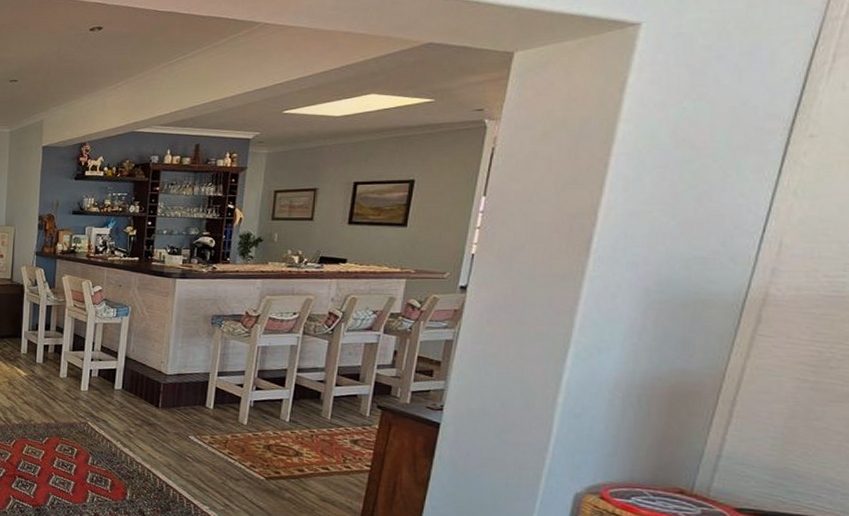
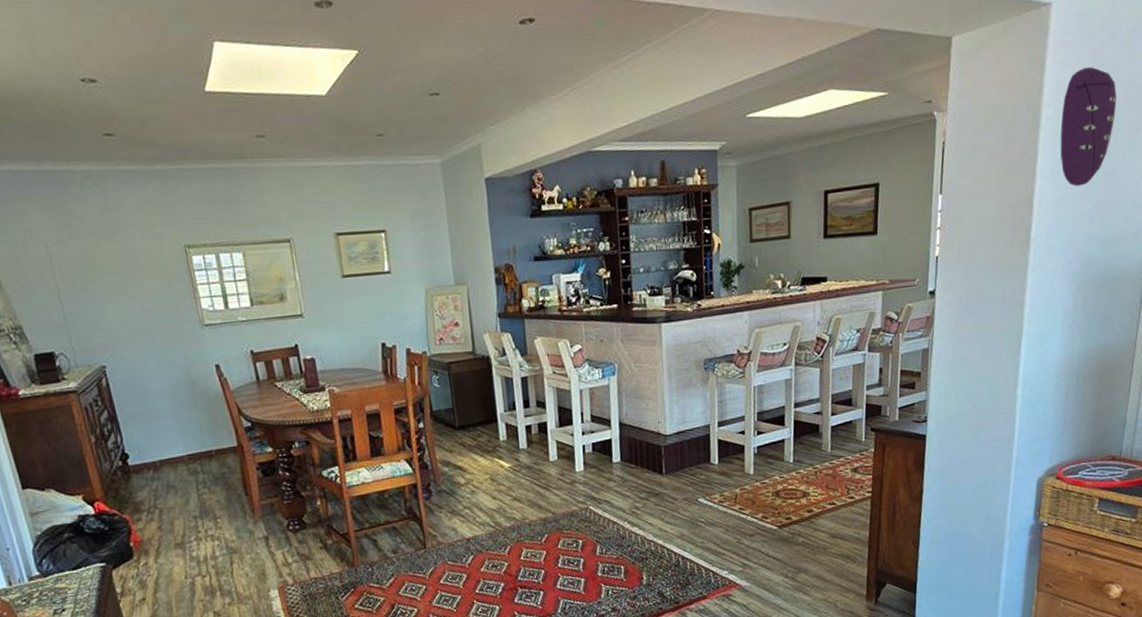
decorative mask: none [638,86,720,203] -> present [1060,67,1117,187]

